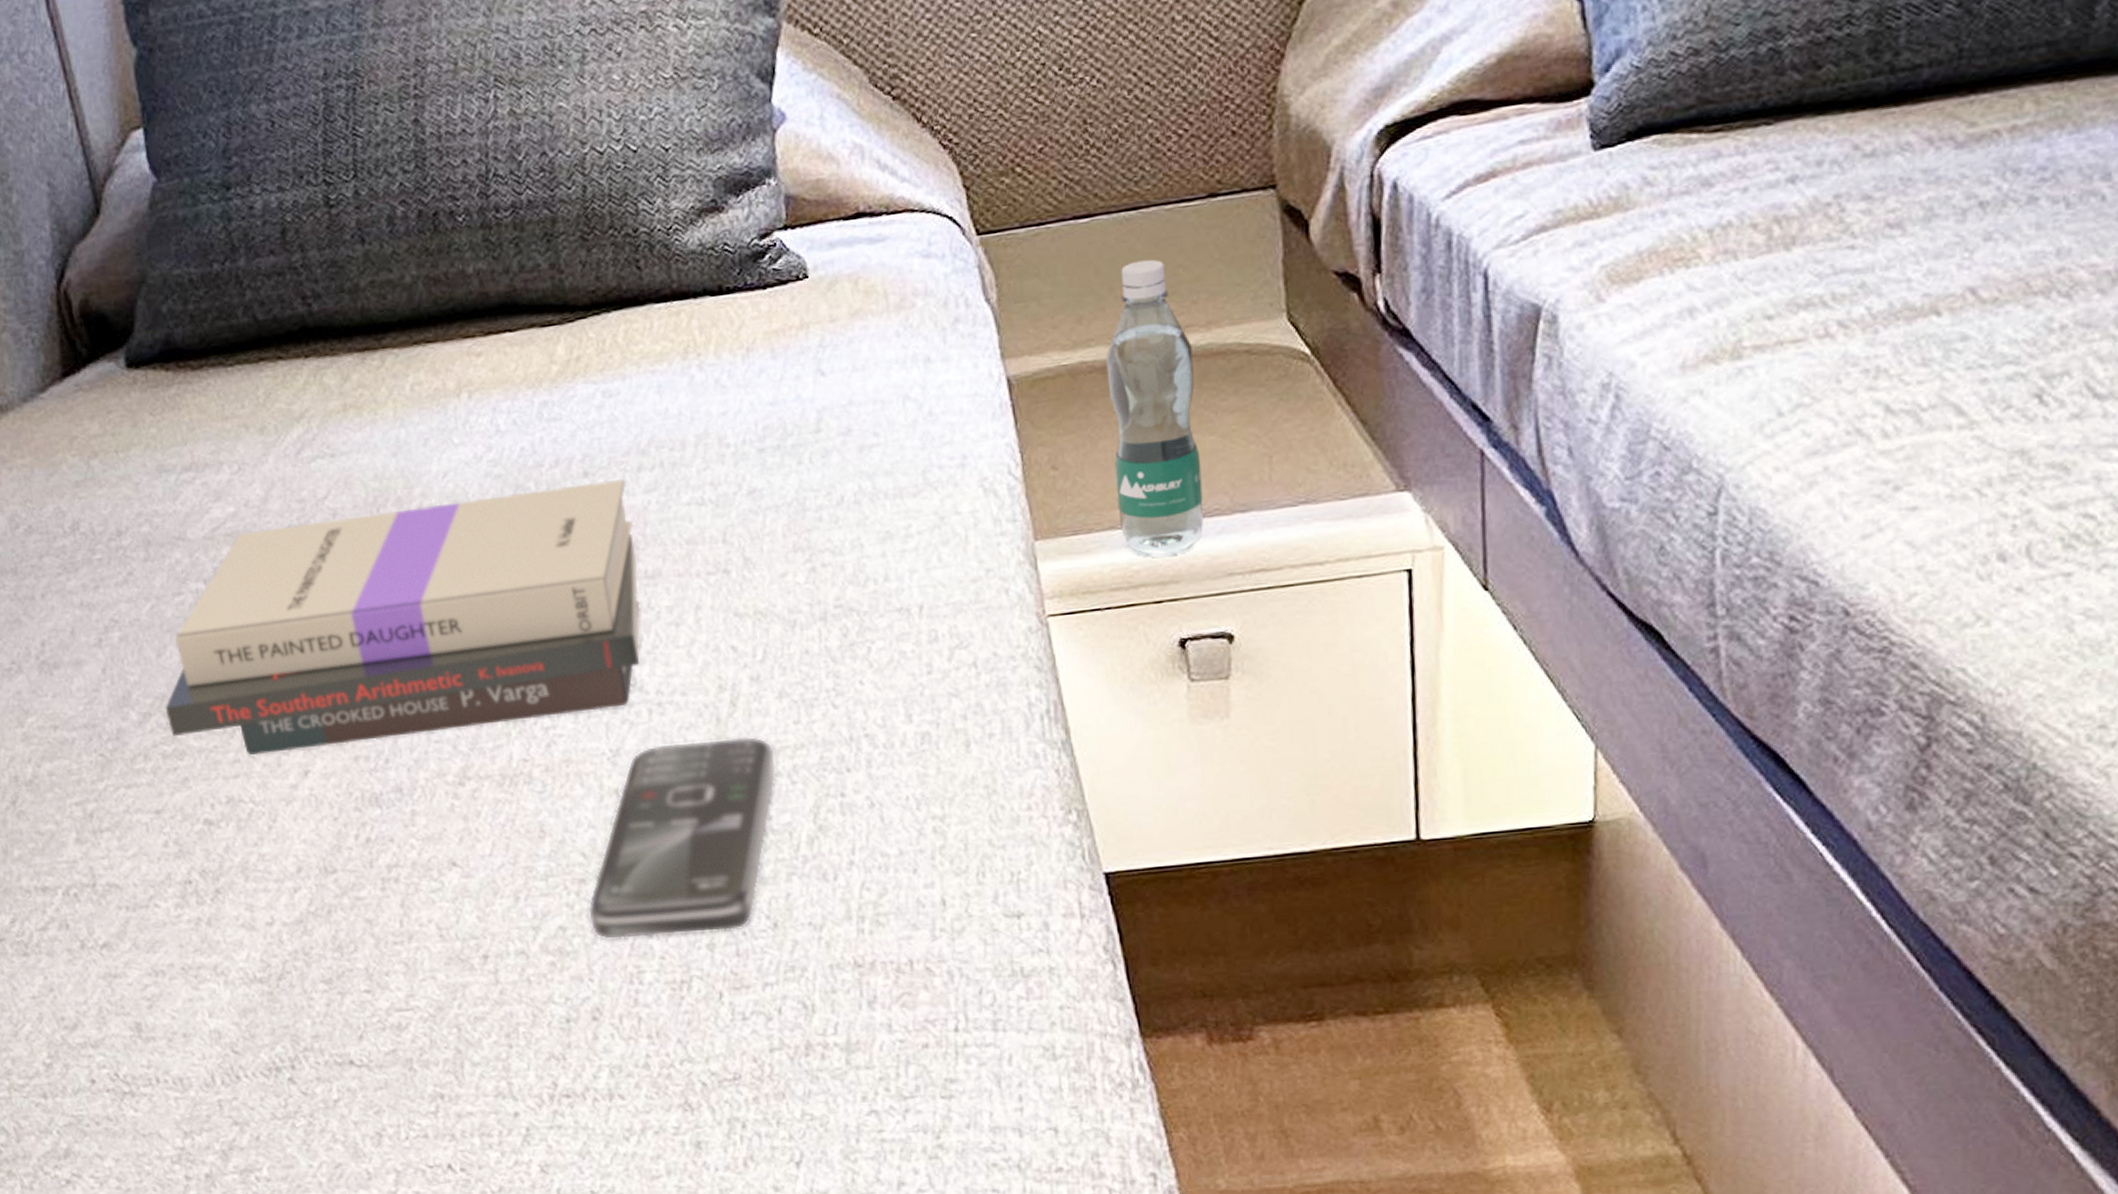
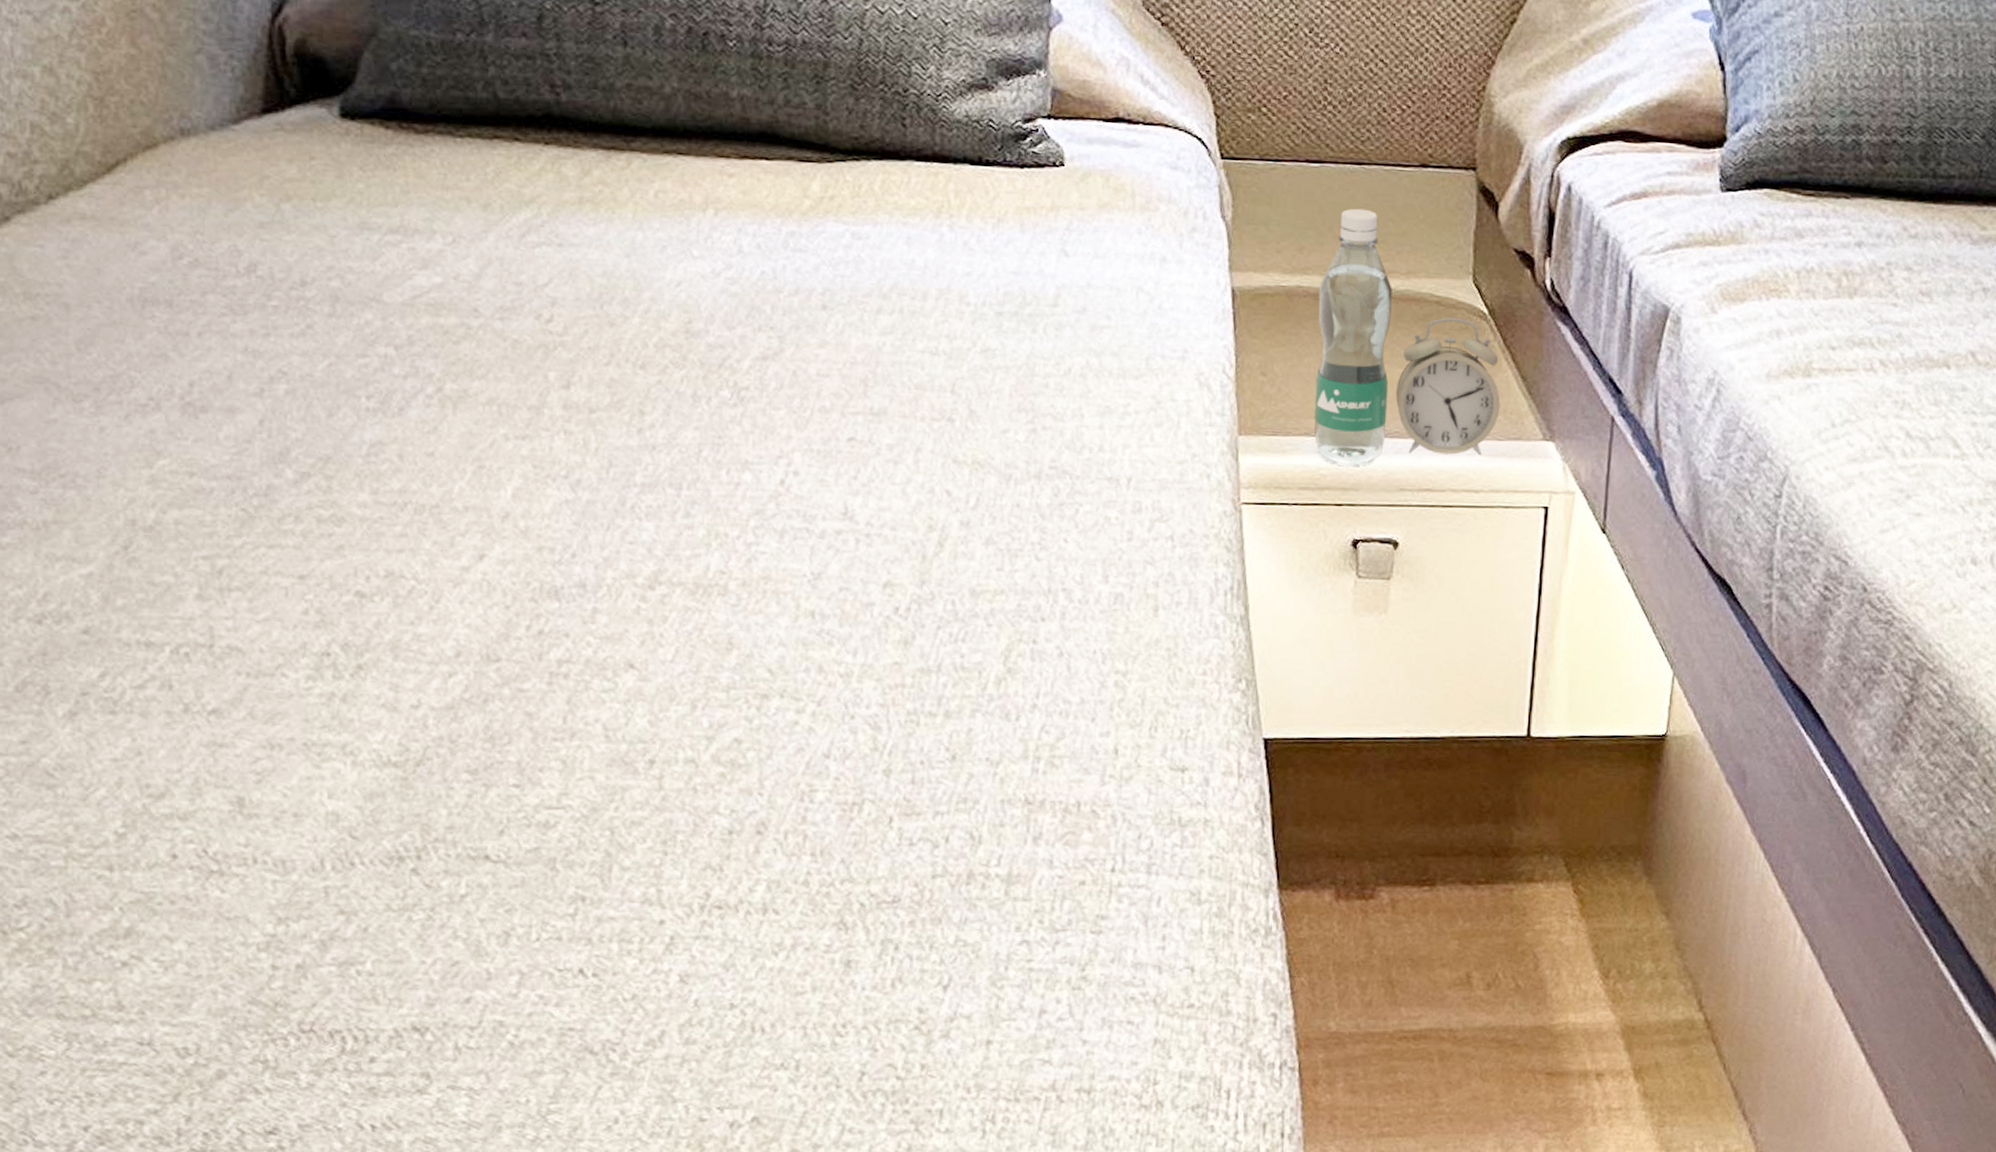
books: present [165,479,641,756] -> none [328,305,865,533]
mobile phone: present [587,736,777,940] -> none [766,573,976,759]
alarm clock: none [1210,364,1339,532] -> present [1396,317,1501,456]

